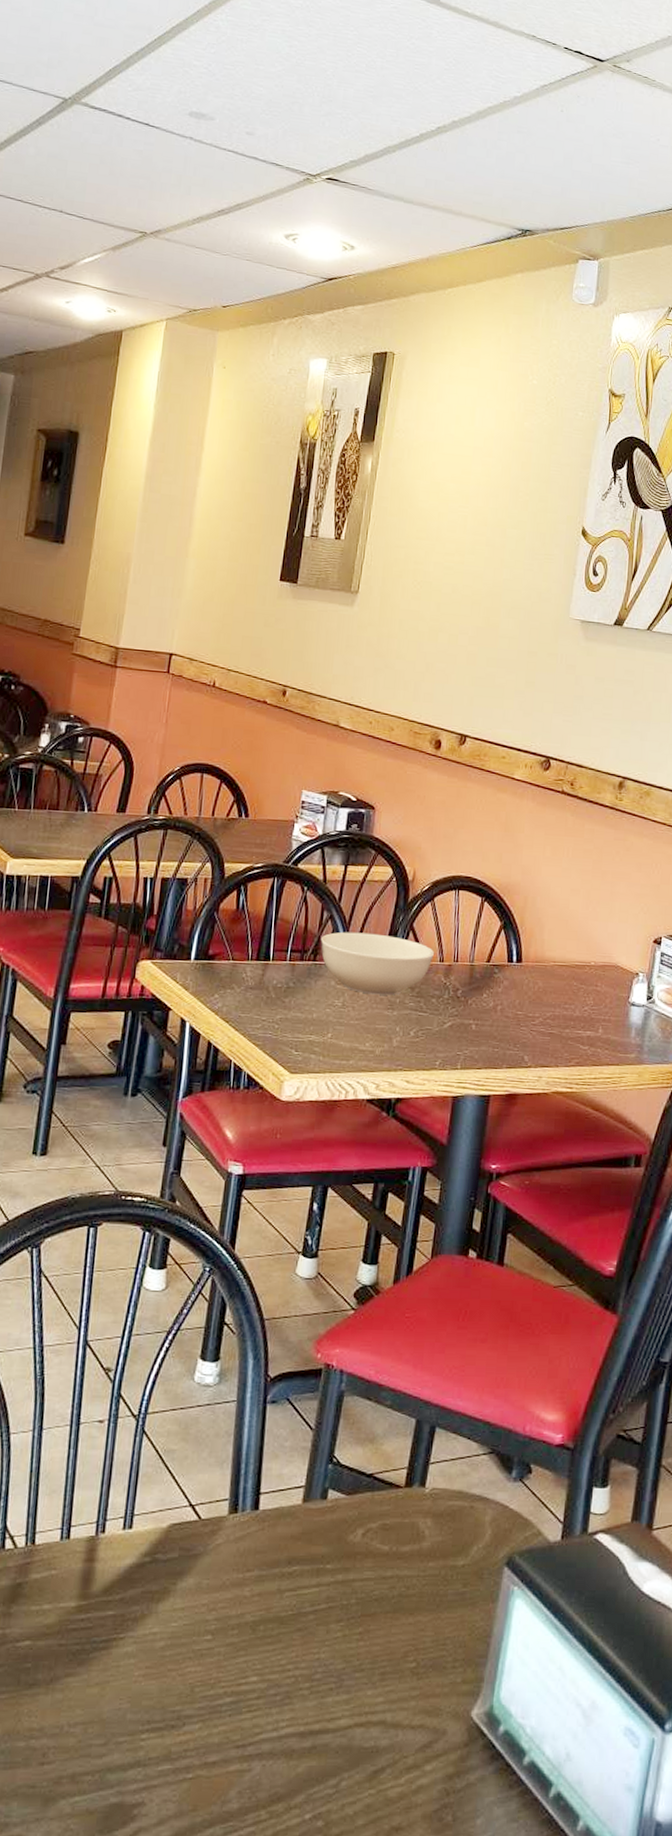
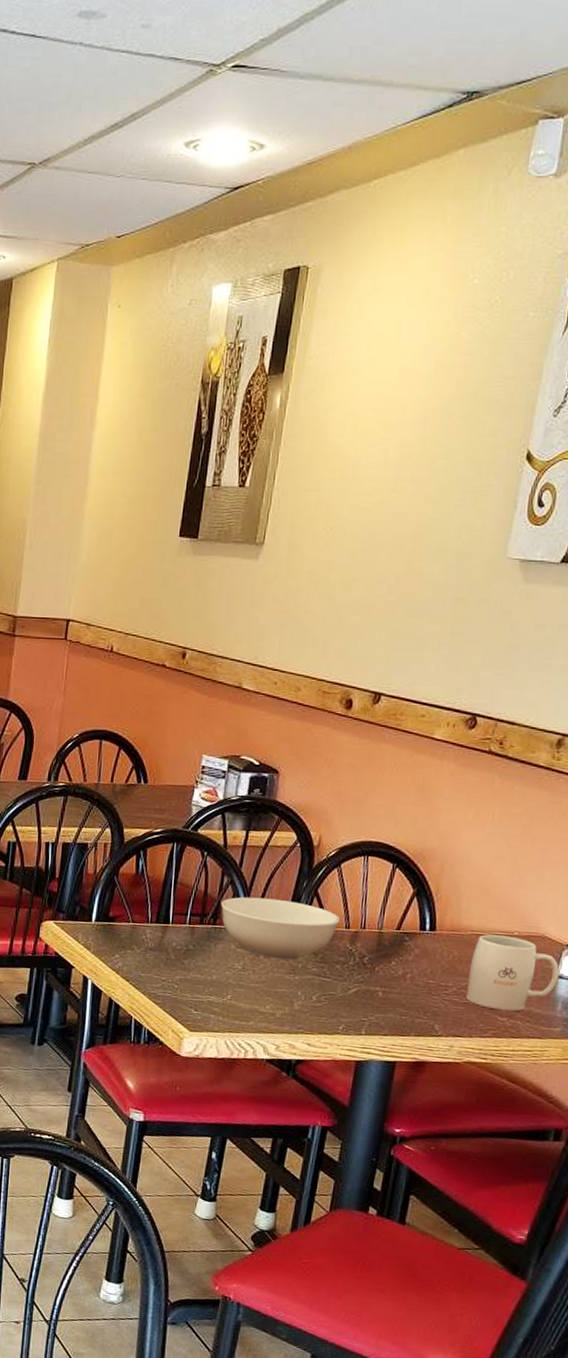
mug: none [551,965,632,1040] -> present [465,934,559,1012]

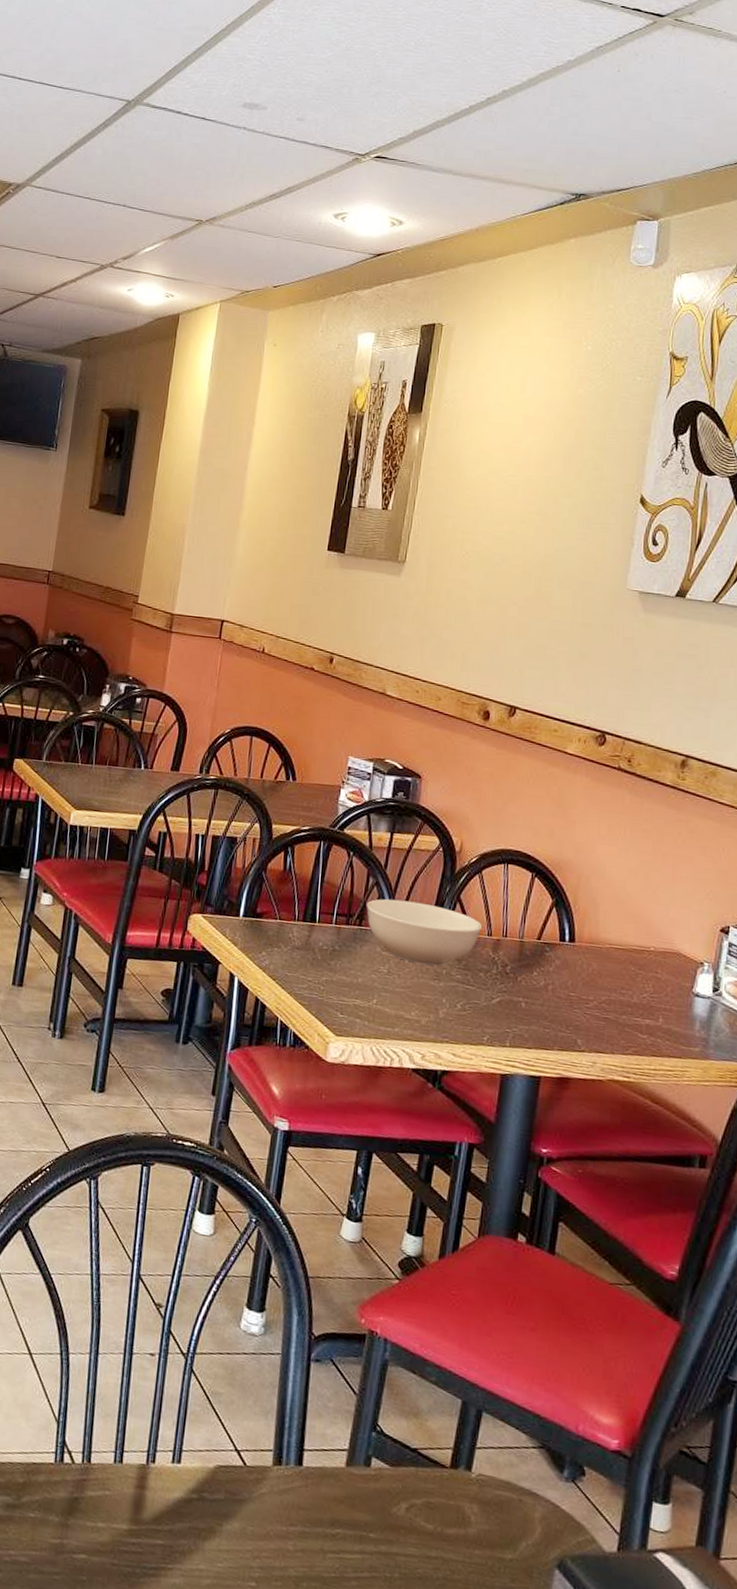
mug: present [465,934,559,1012] -> none [606,948,696,1029]

